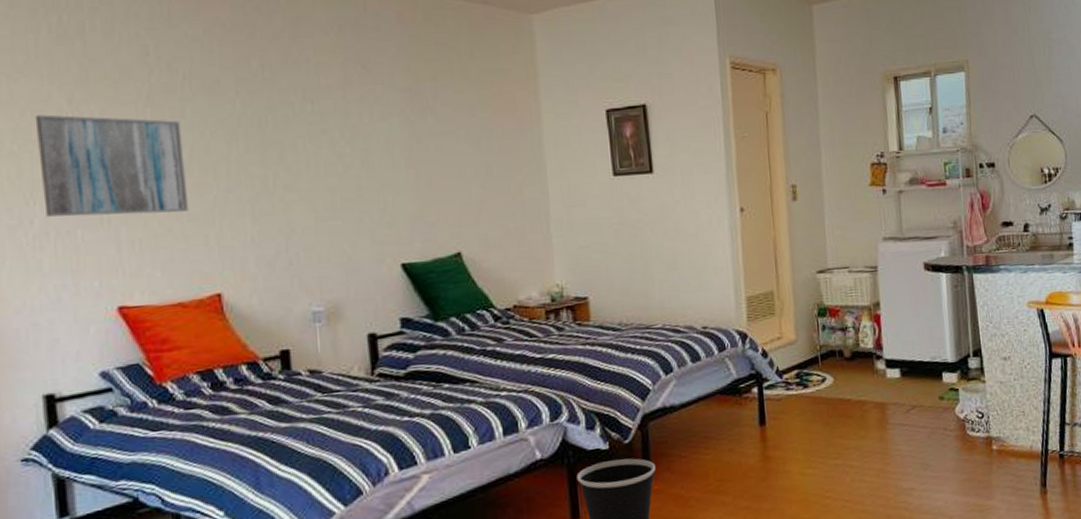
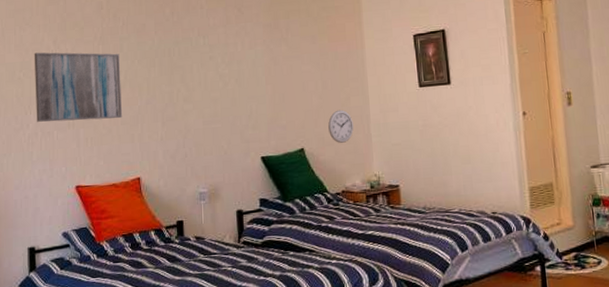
wall clock: none [494,203,528,246] -> present [328,109,354,143]

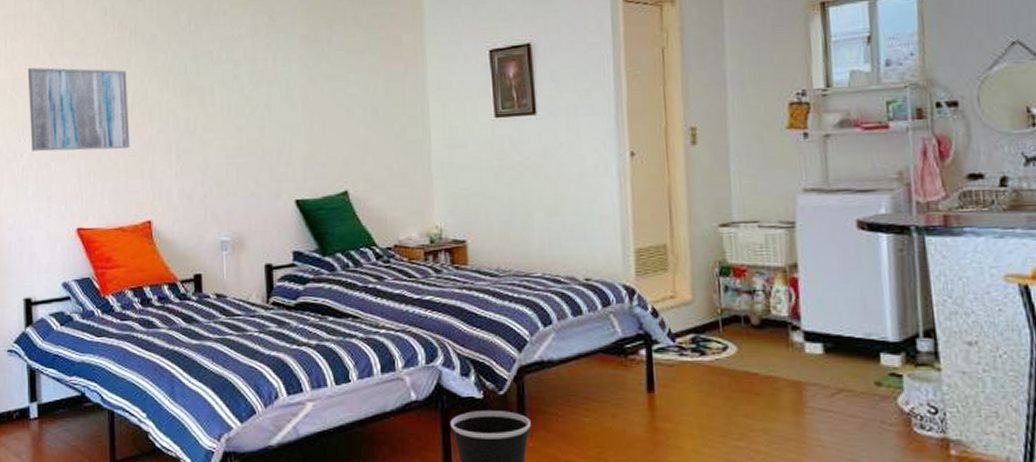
wall clock: present [328,109,354,143] -> none [378,144,410,186]

